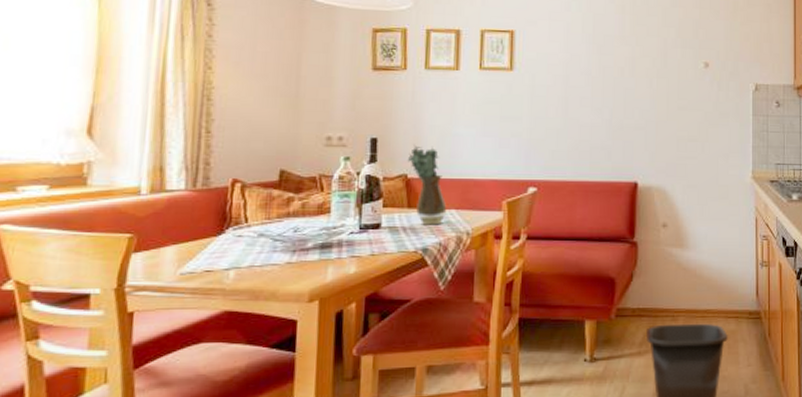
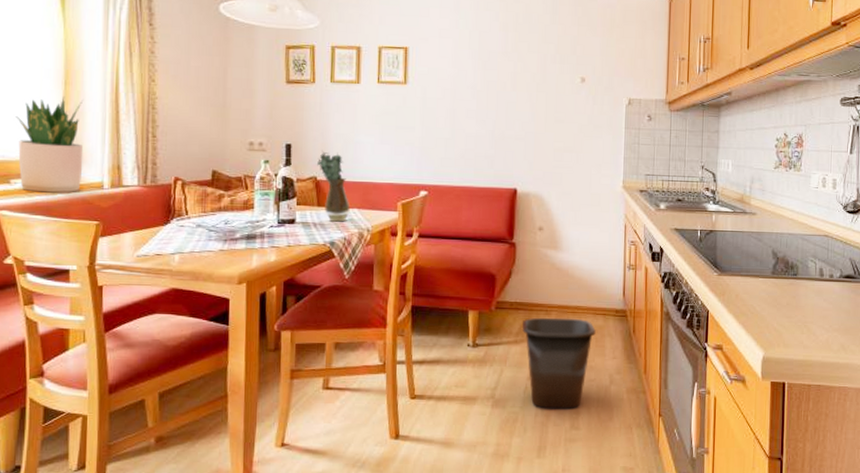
planter: none [28,87,118,201] -> present [15,96,83,193]

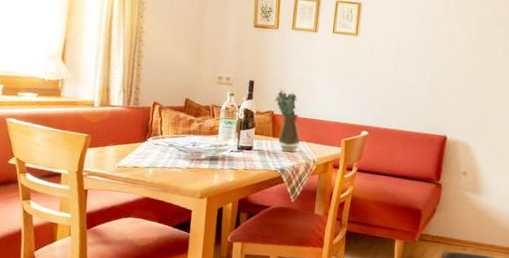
planter: present [15,96,83,193] -> none [26,25,82,108]

